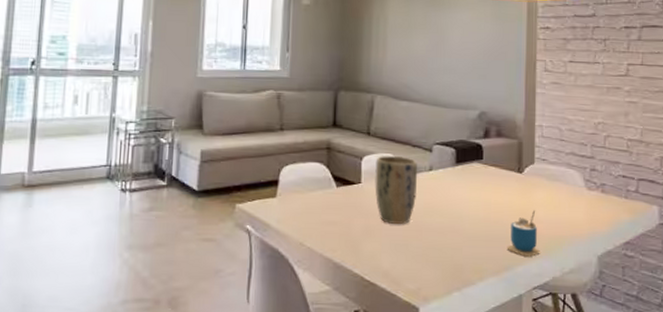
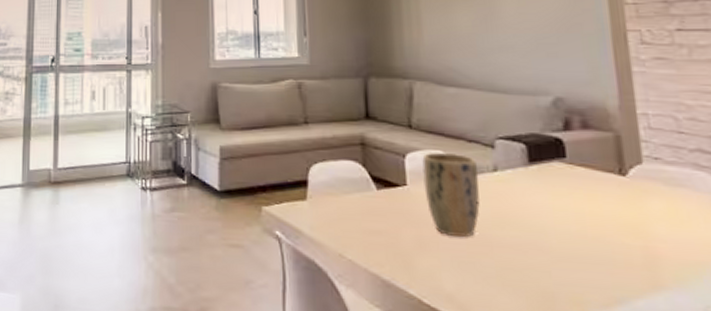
cup: present [507,210,540,257] -> none [616,225,668,288]

